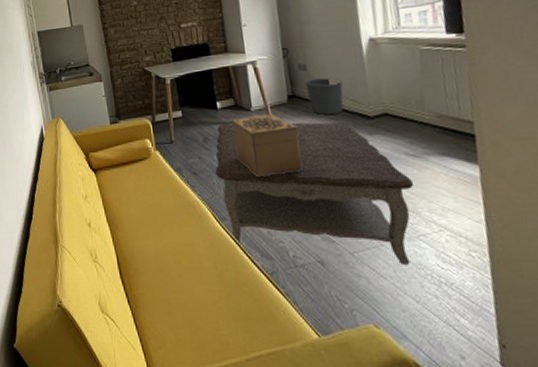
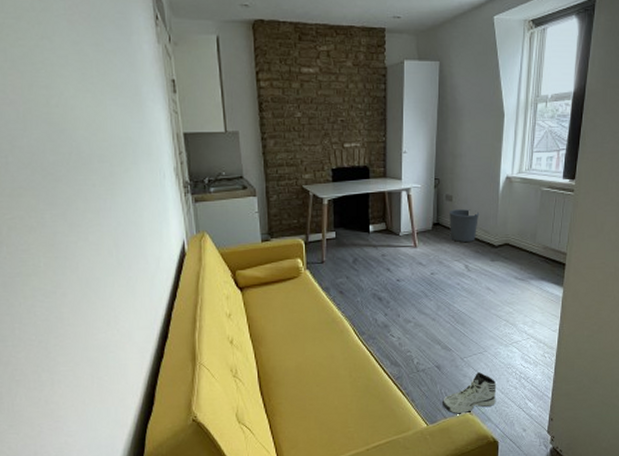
coffee table: present [214,122,414,264] -> none [360,246,517,365]
decorative box: present [232,114,303,178] -> none [380,239,437,297]
sneaker: none [333,272,411,326] -> present [441,372,497,414]

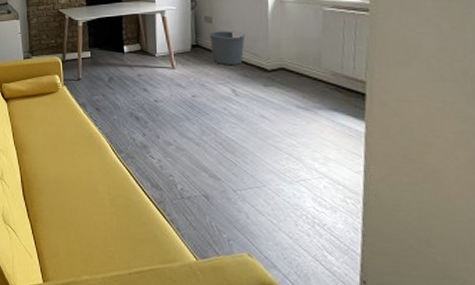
sneaker: present [441,372,497,414] -> none [212,209,283,255]

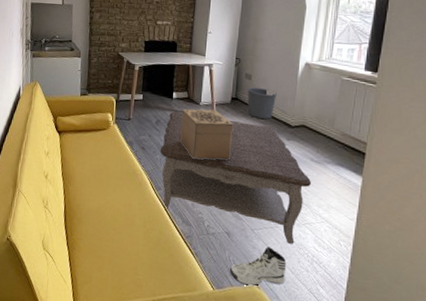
coffee table: none [116,67,301,205] -> present [159,111,312,244]
decorative box: none [136,60,199,117] -> present [179,109,234,161]
sneaker: none [212,209,283,255] -> present [229,247,286,286]

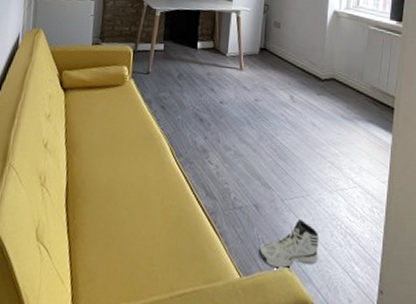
coffee table: present [159,111,312,244] -> none [181,64,343,215]
decorative box: present [179,109,234,161] -> none [203,60,262,120]
waste bin: present [247,87,278,120] -> none [276,36,307,72]

